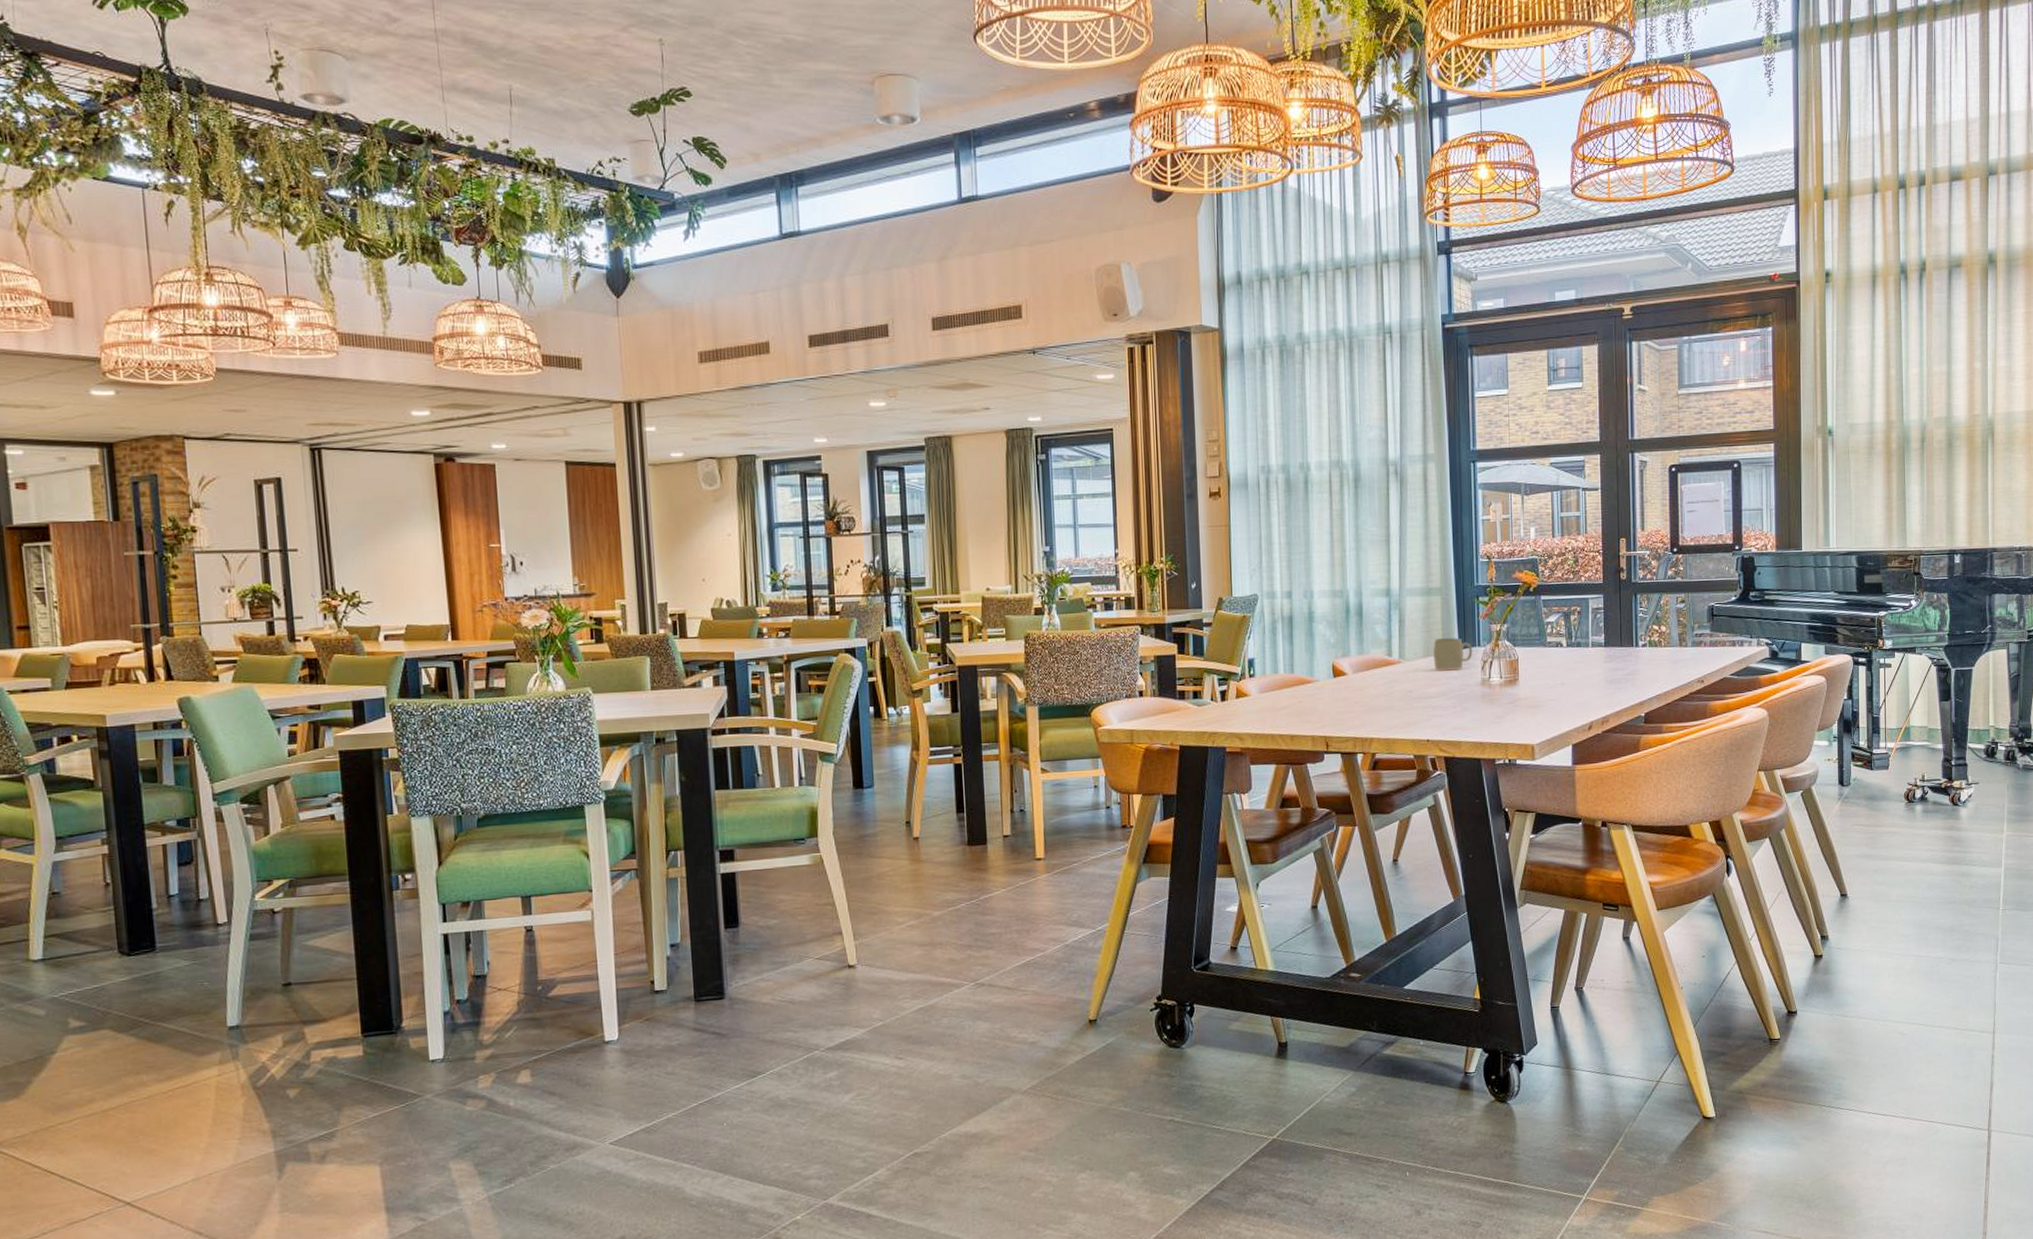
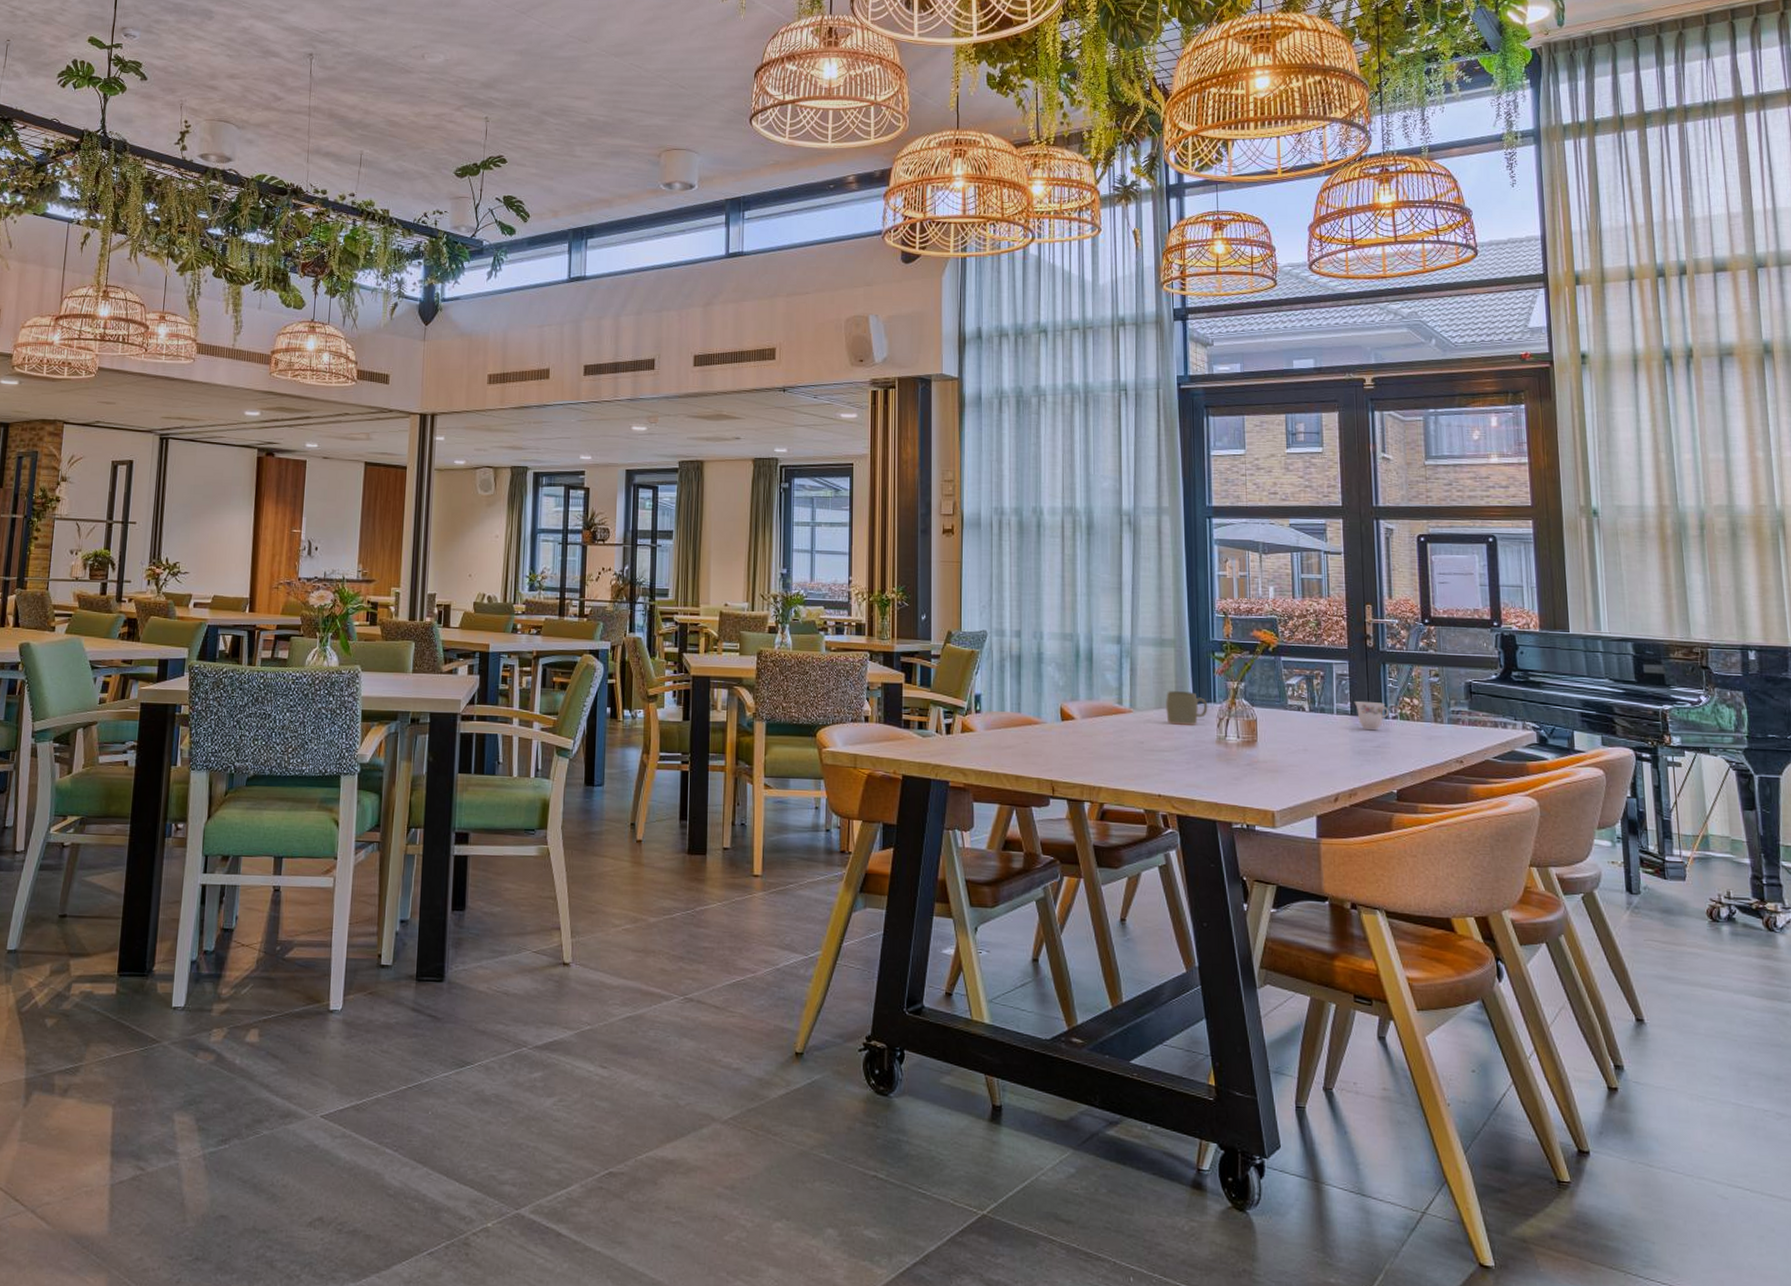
teacup: none [1607,632,1639,659] -> present [1354,700,1389,730]

